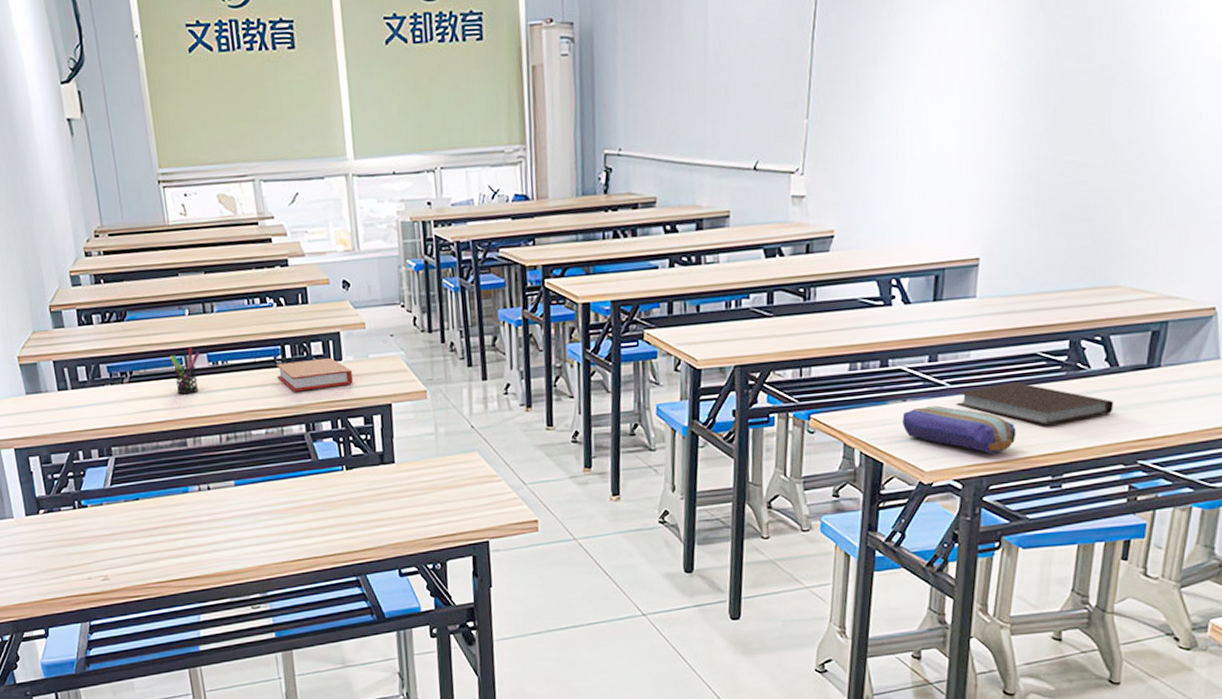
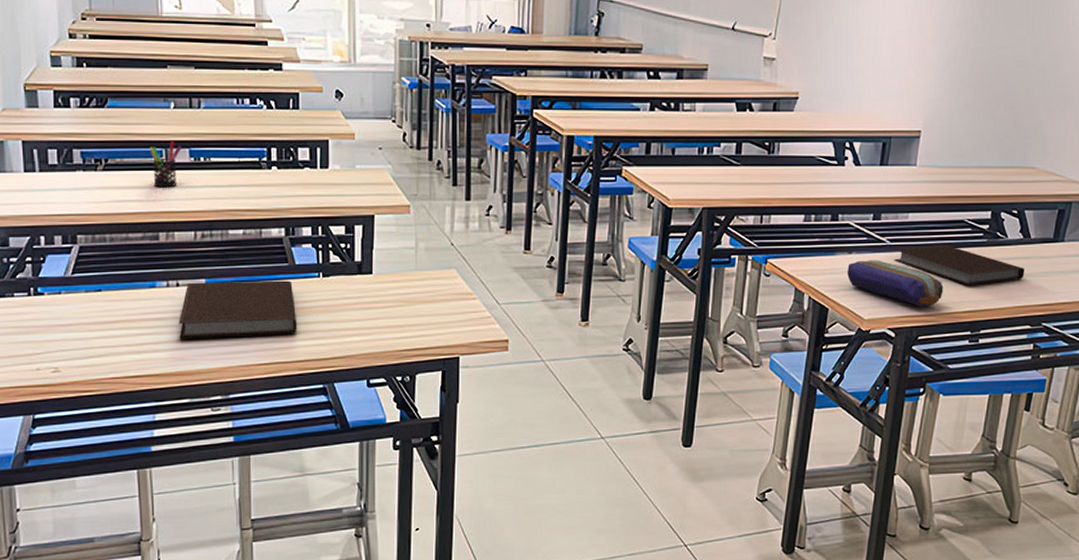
notebook: none [213,476,326,541] -> present [179,280,298,339]
book: present [275,358,353,392] -> none [260,165,337,195]

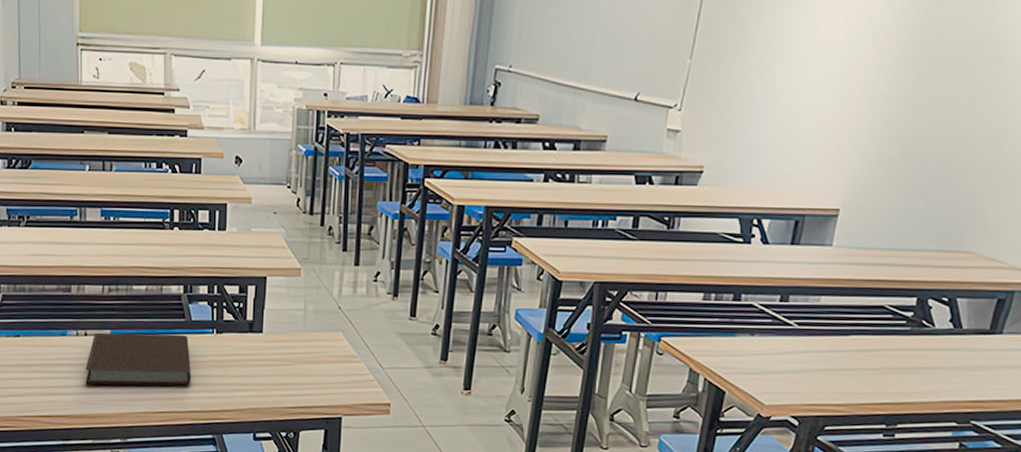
pen holder: present [150,140,182,188] -> none [66,200,94,244]
pencil case: present [847,260,943,308] -> none [748,343,857,396]
notebook: present [894,244,1025,286] -> none [802,330,953,377]

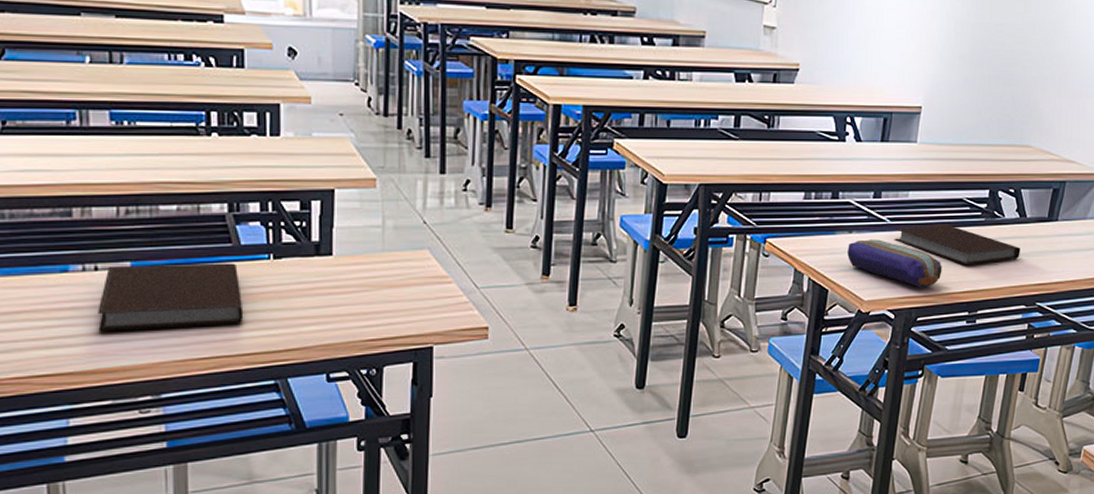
pencil case: none [748,343,857,396] -> present [847,239,942,288]
notebook: none [802,330,953,377] -> present [894,223,1020,266]

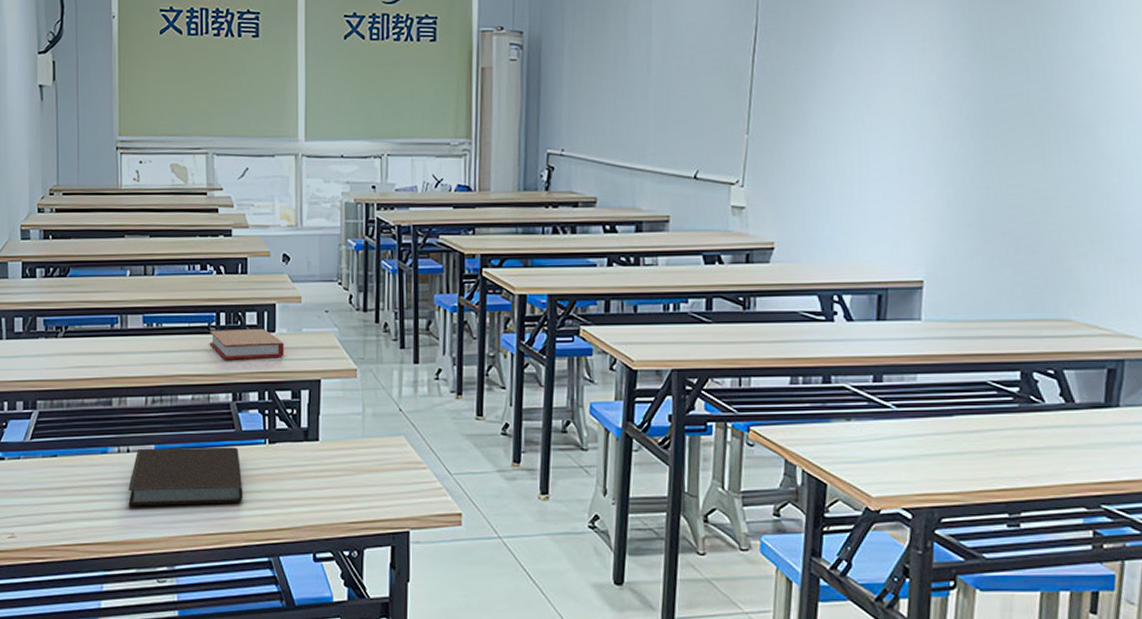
book: none [197,131,290,166] -> present [209,329,284,360]
pencil case: present [847,239,942,288] -> none [846,428,969,484]
notebook: present [894,223,1020,266] -> none [903,410,1072,459]

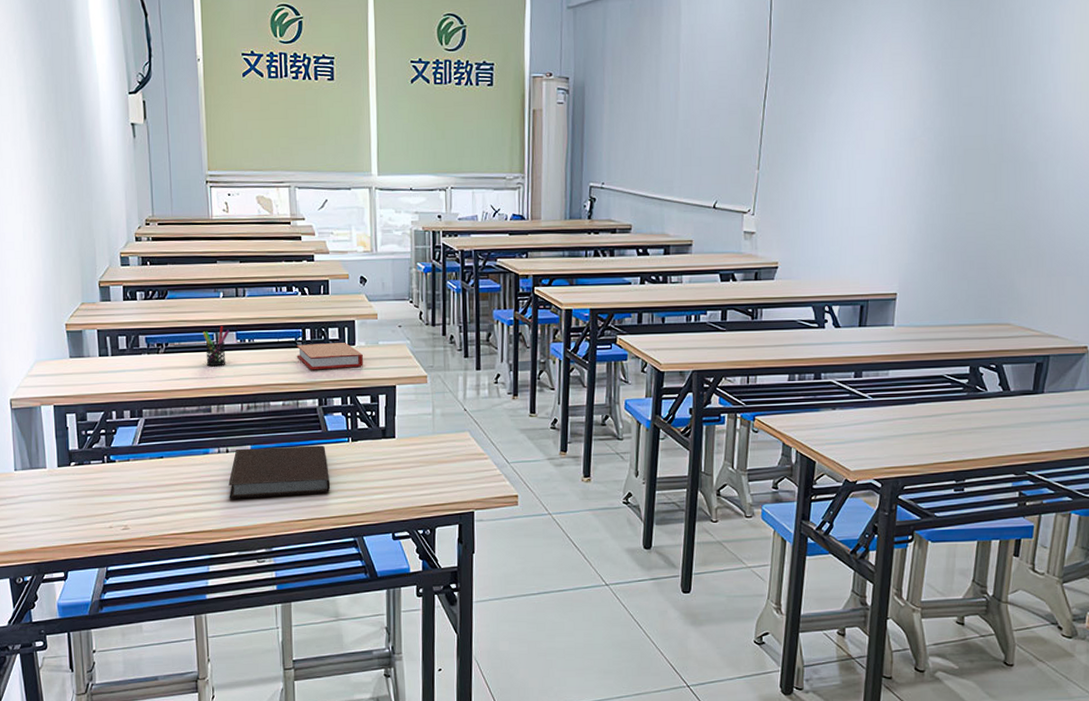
pen holder: none [106,307,136,354] -> present [203,325,230,367]

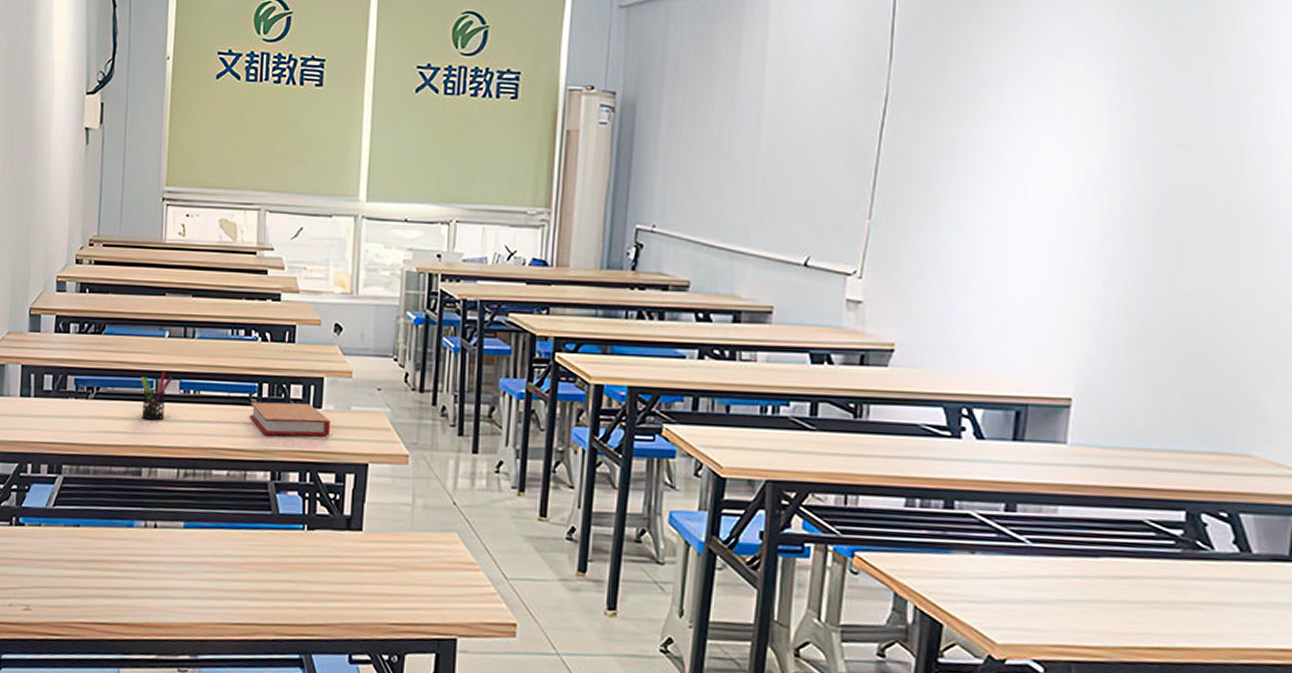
notebook: present [228,445,331,499] -> none [152,525,277,593]

